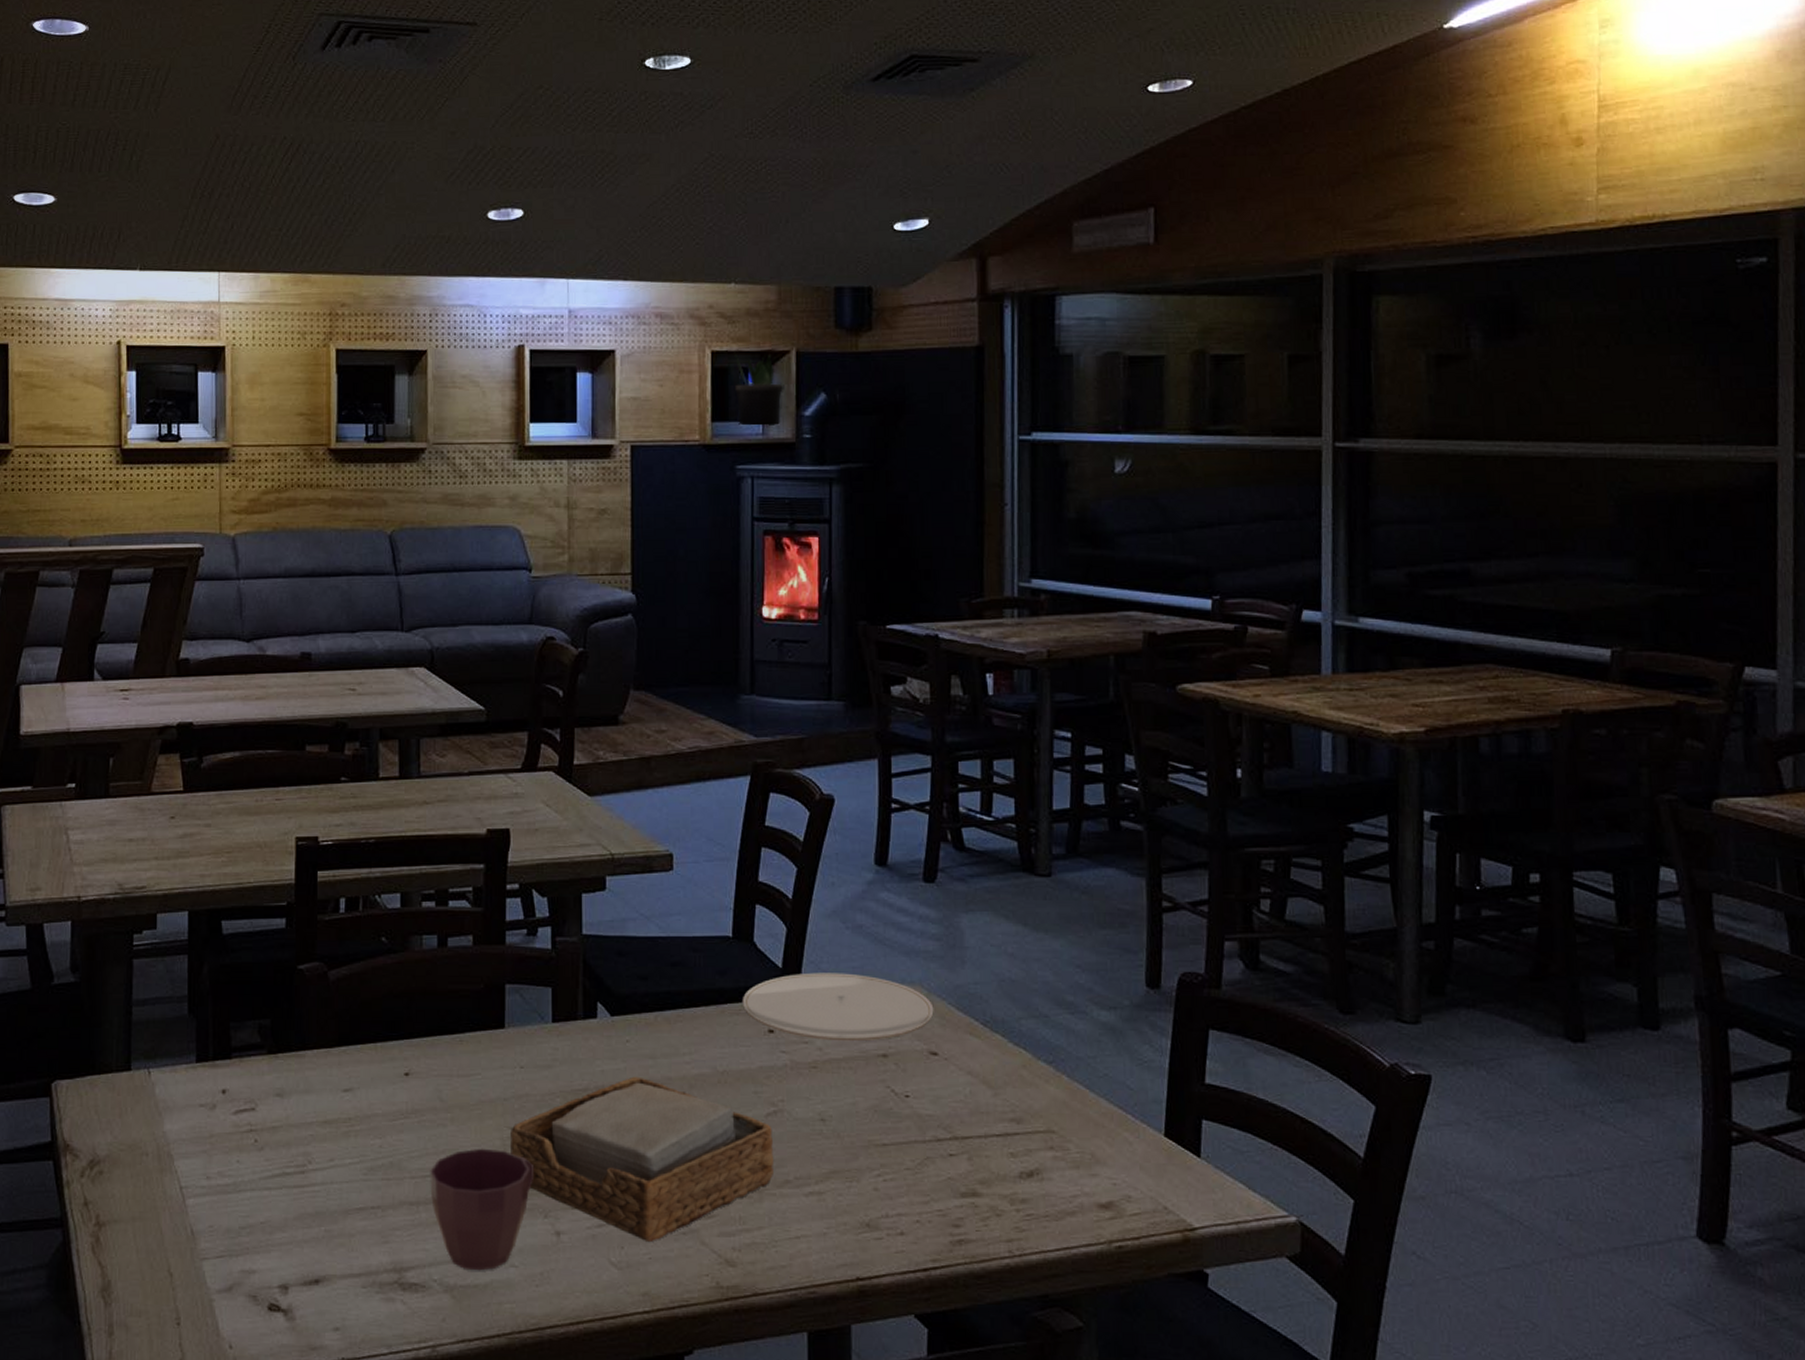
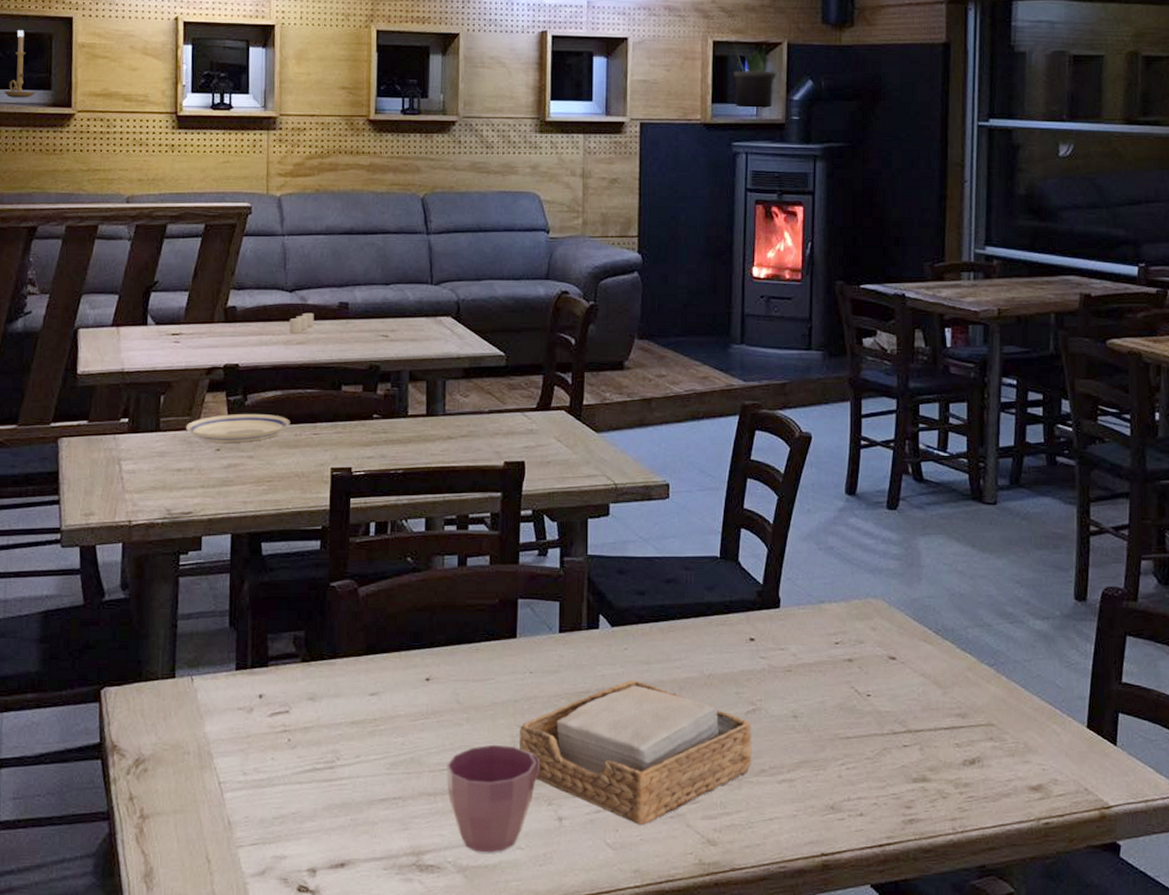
plate: none [136,777,250,810] -> present [185,413,290,443]
candle: none [247,664,274,689] -> present [289,312,314,334]
plate: present [742,972,934,1042] -> none [727,588,894,648]

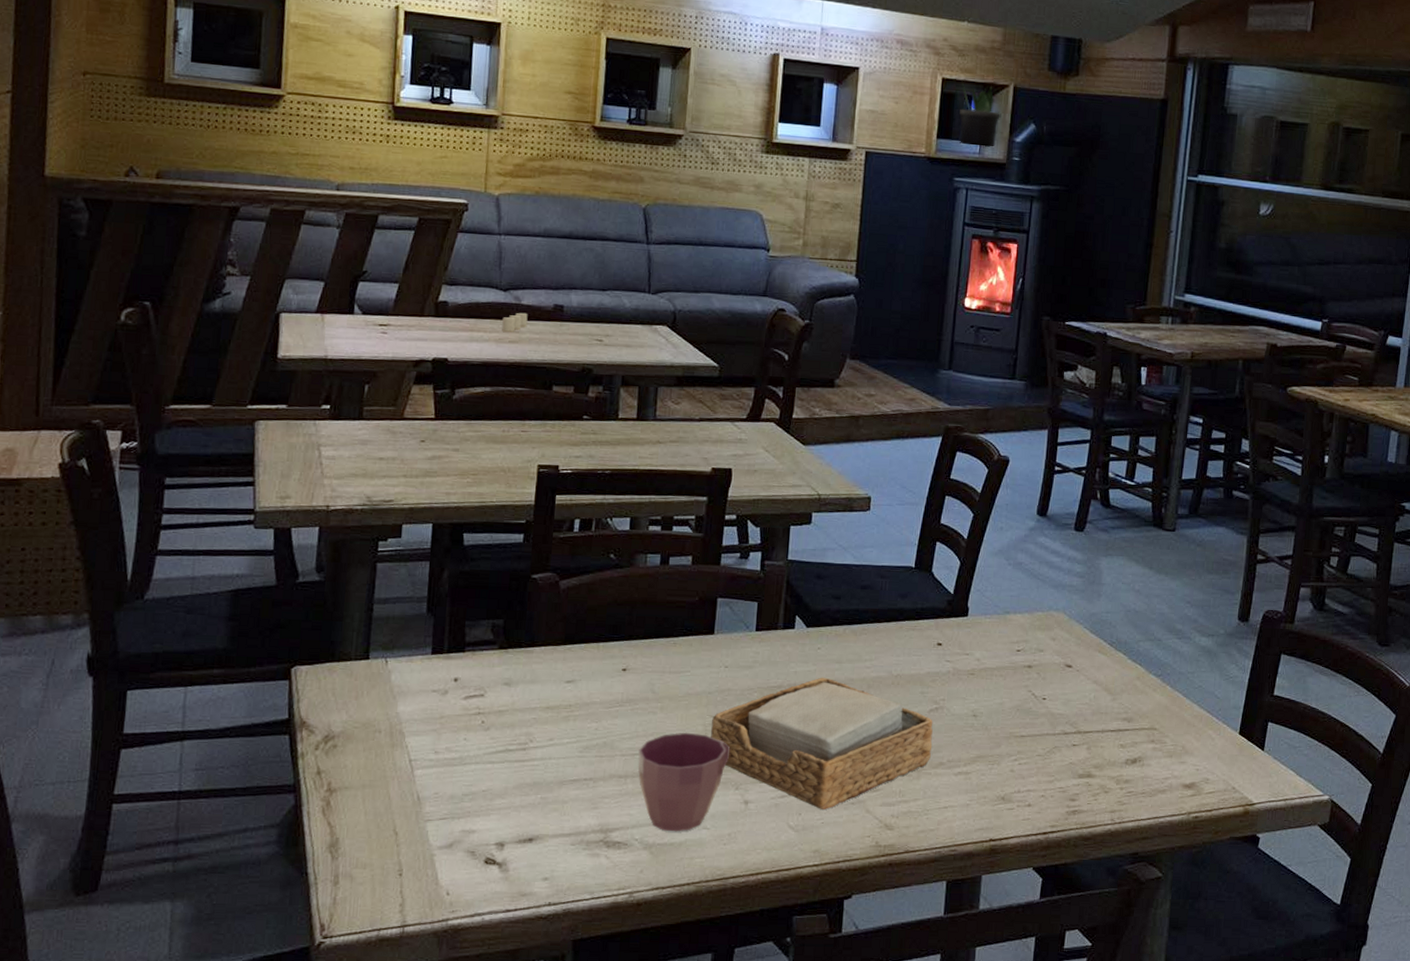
candle holder: present [4,30,35,98] -> none [208,4,242,75]
plate: present [185,413,290,443] -> none [389,407,498,436]

